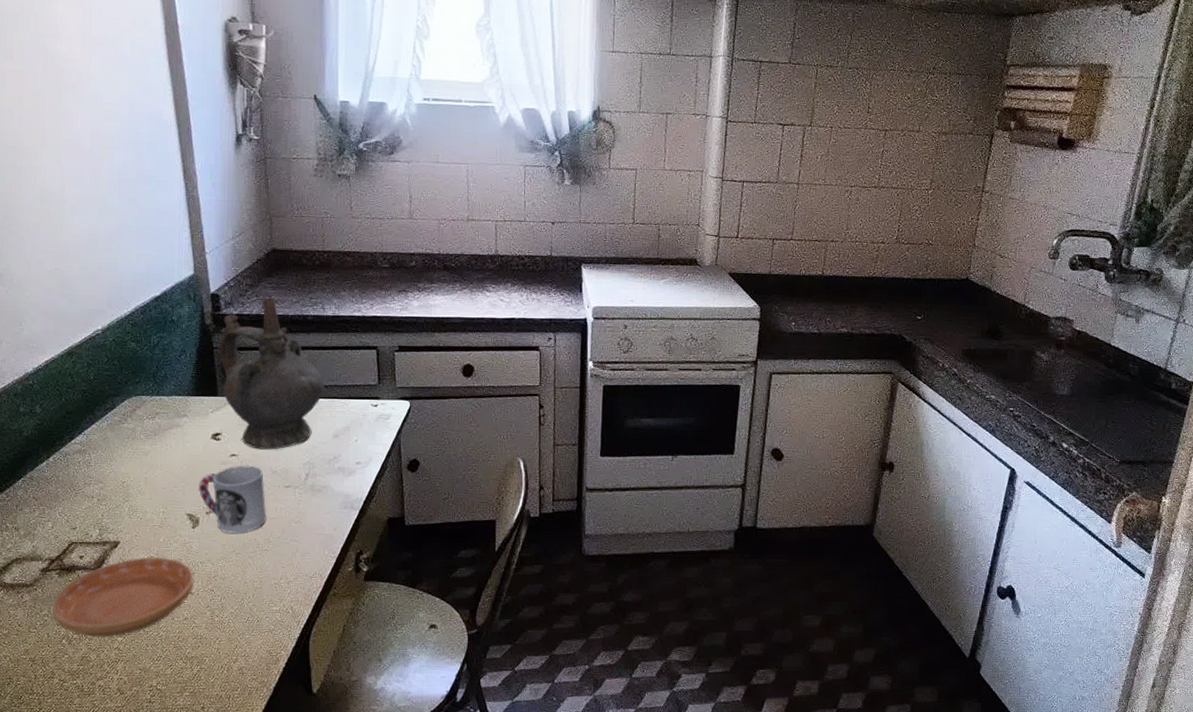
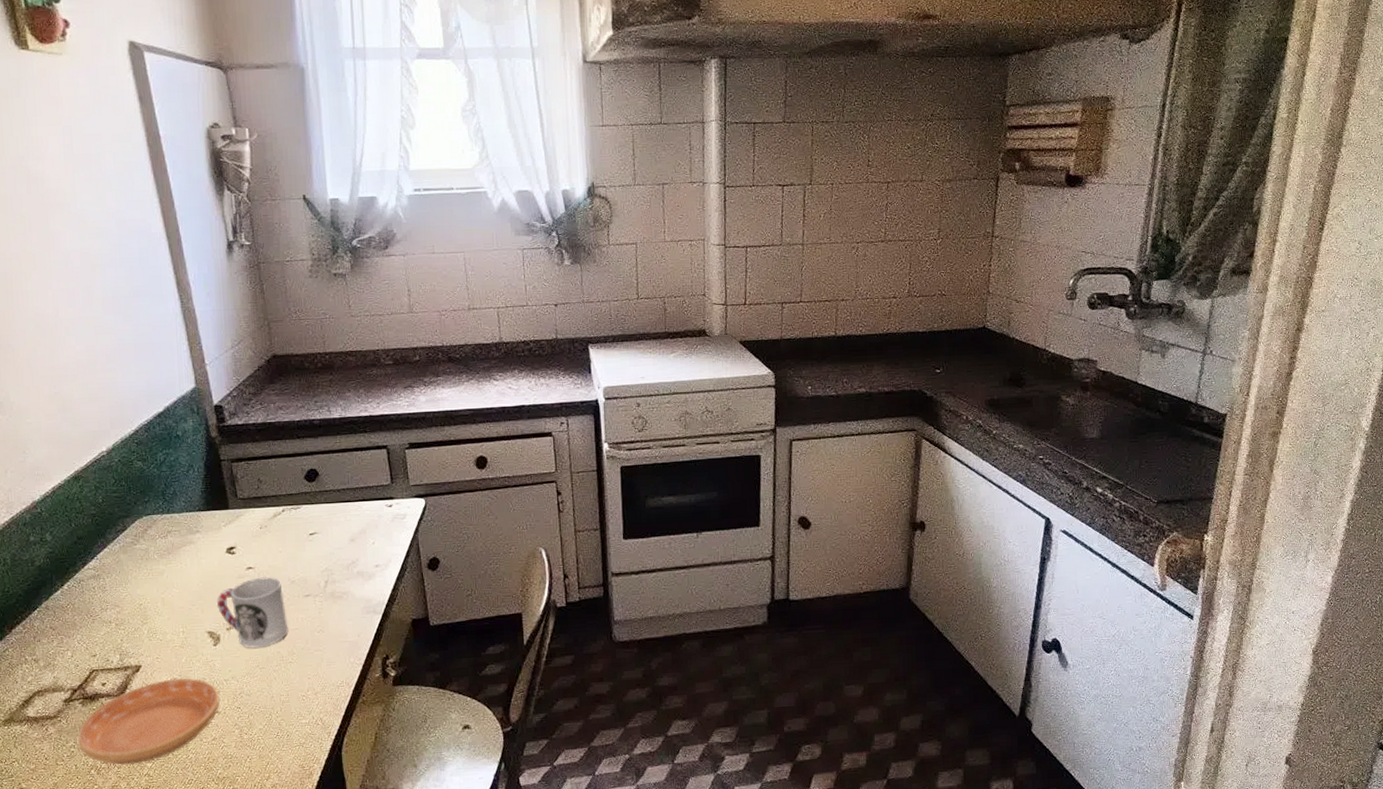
ceremonial vessel: present [219,297,325,450] -> none [226,404,337,560]

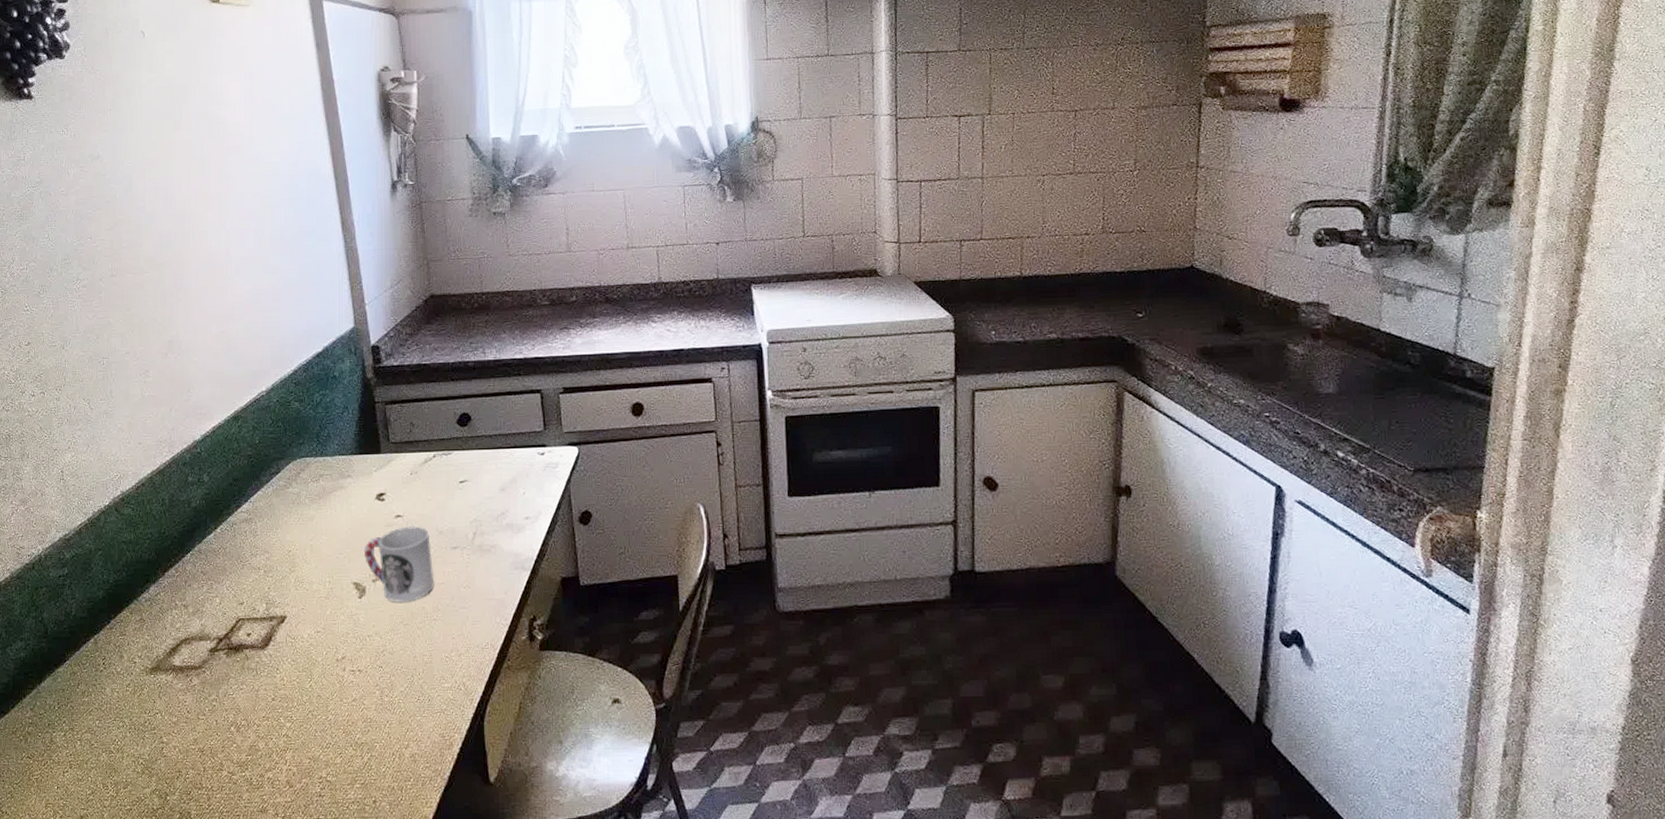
saucer: present [77,678,220,765] -> none [219,632,362,723]

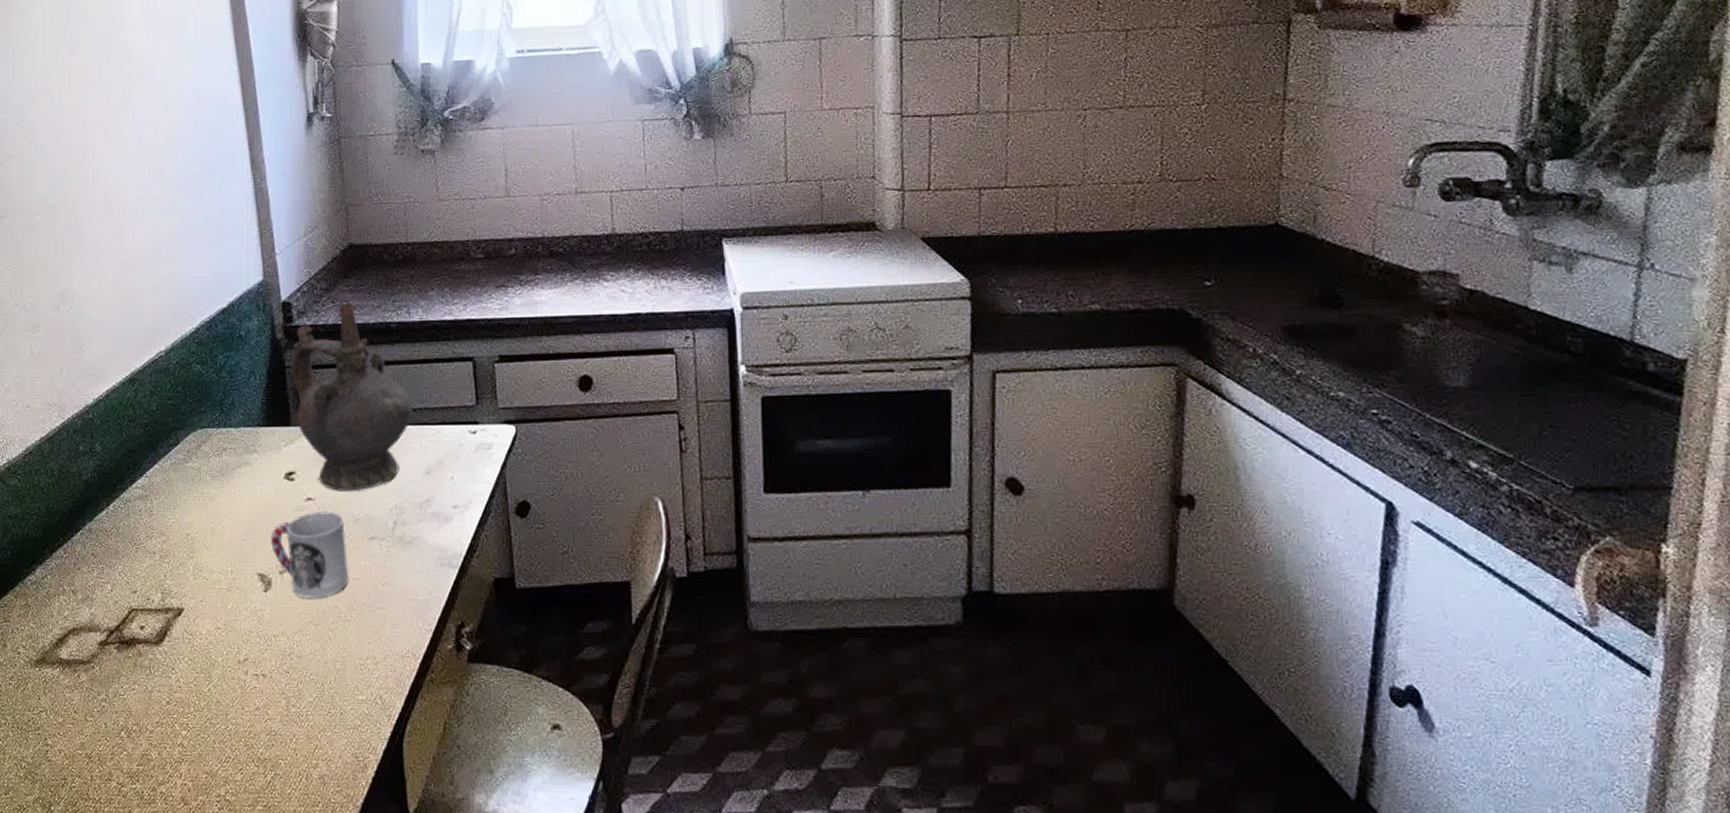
ceremonial vessel: none [381,345,489,509] -> present [292,302,413,491]

